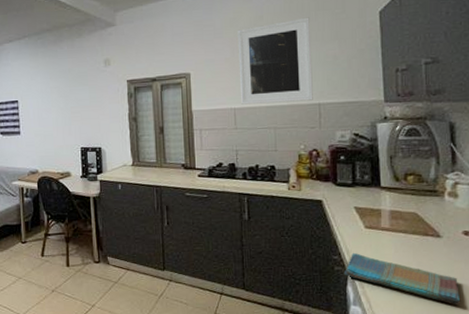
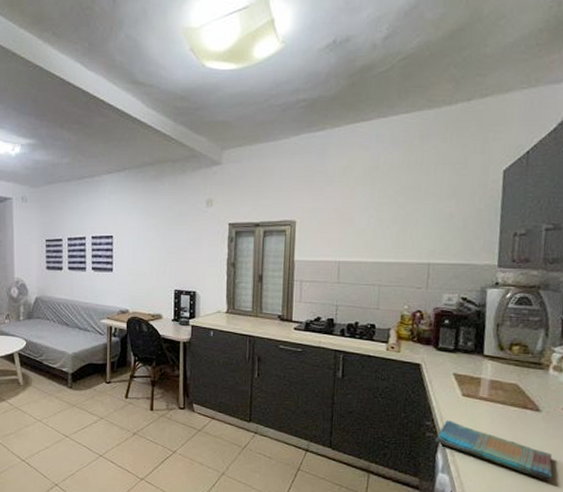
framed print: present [237,17,313,105] -> none [346,171,428,259]

